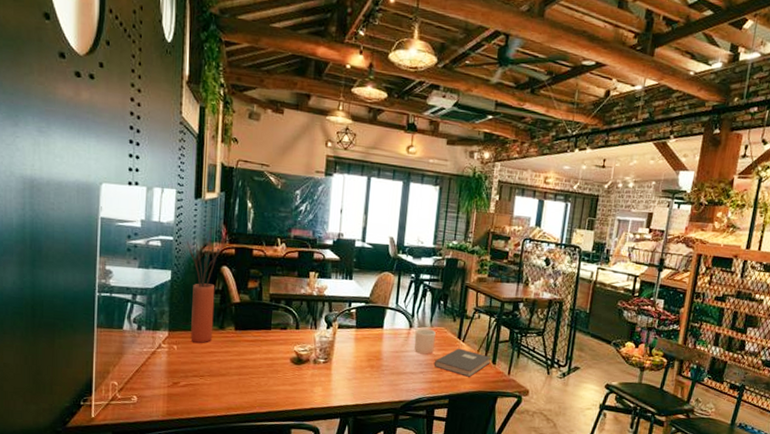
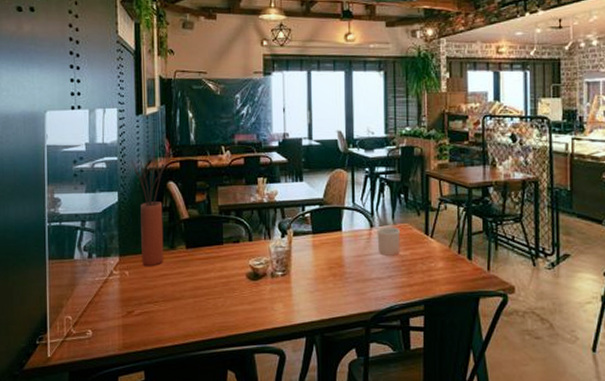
book: present [433,348,491,377] -> none [402,245,465,277]

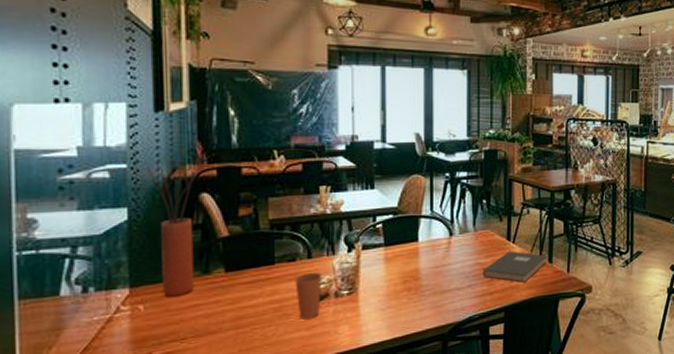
cup: none [239,253,261,295] -> present [295,272,322,320]
mug: present [377,226,400,256] -> none [457,234,481,265]
book: none [402,245,465,277] -> present [482,251,546,283]

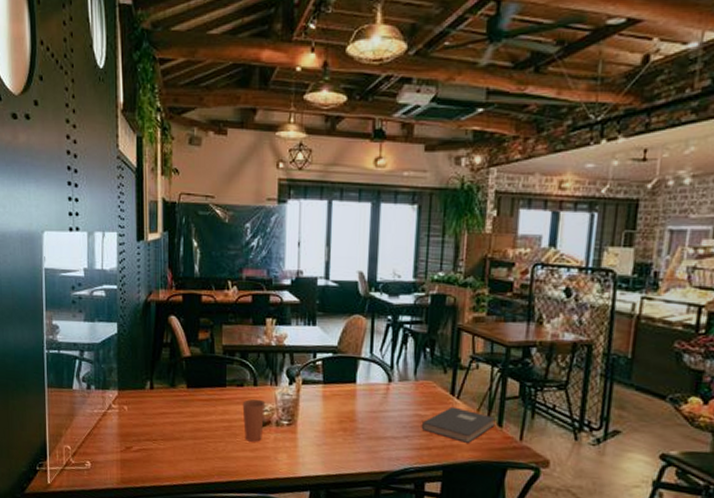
vase: present [146,152,208,297] -> none [131,279,175,403]

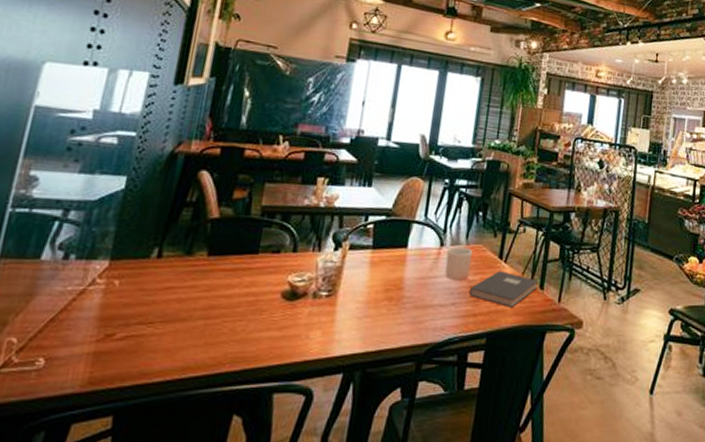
cup: present [242,398,266,442] -> none [272,267,304,318]
mug: none [395,382,422,415] -> present [445,246,472,280]

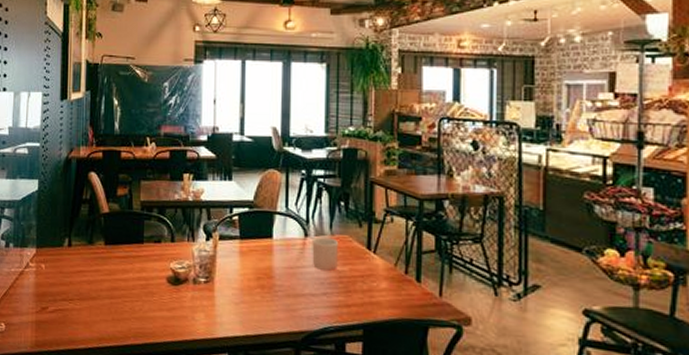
book: present [468,270,538,307] -> none [339,261,413,300]

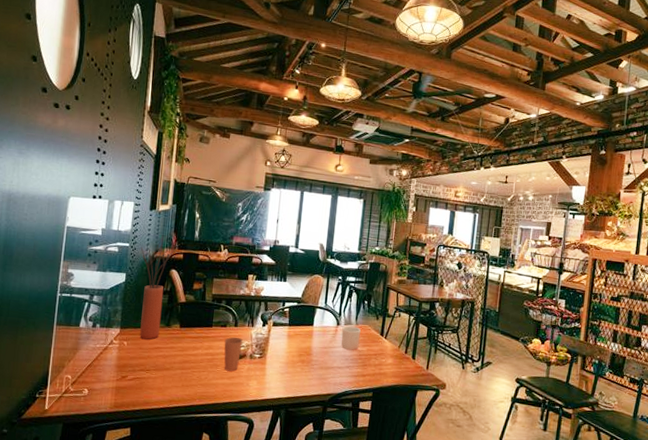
vase: none [53,136,96,261] -> present [140,241,179,340]
cup: none [159,255,183,301] -> present [224,337,243,372]

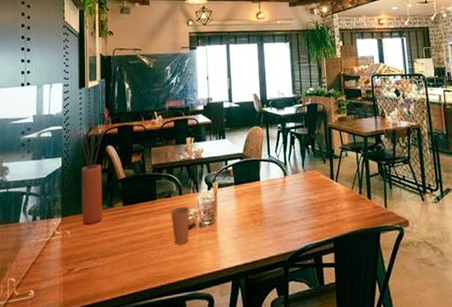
mug: present [341,325,361,350] -> none [290,174,311,201]

